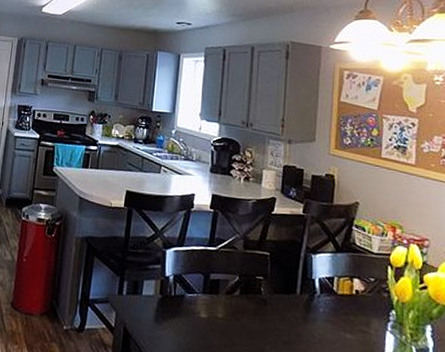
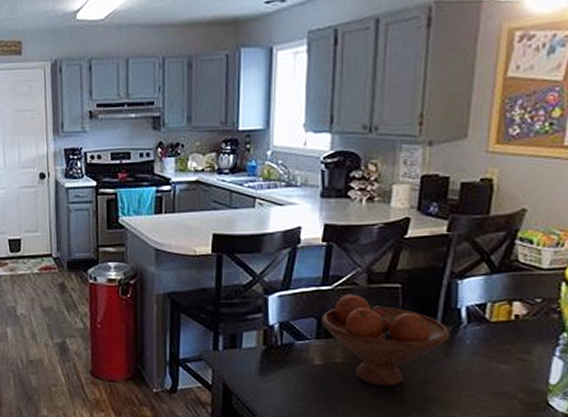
fruit bowl: none [207,256,308,345] -> present [320,294,451,386]

